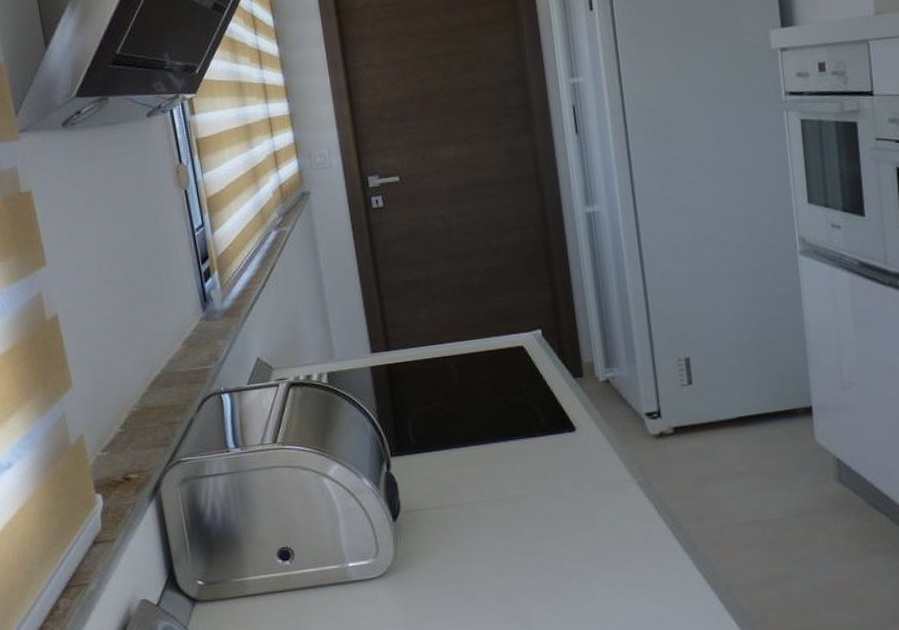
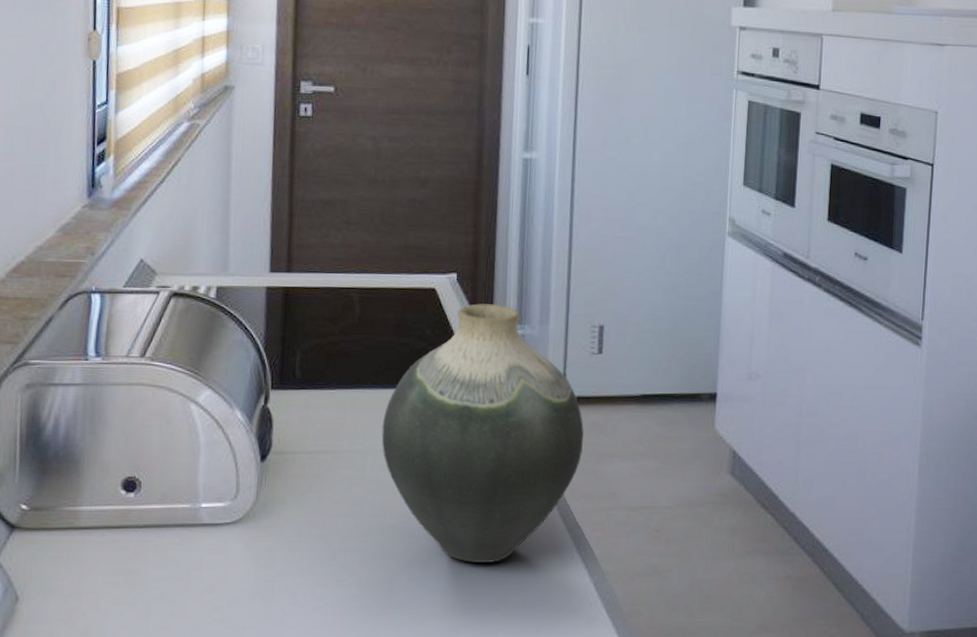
vase: none [495,352,688,590] -> present [381,303,584,563]

